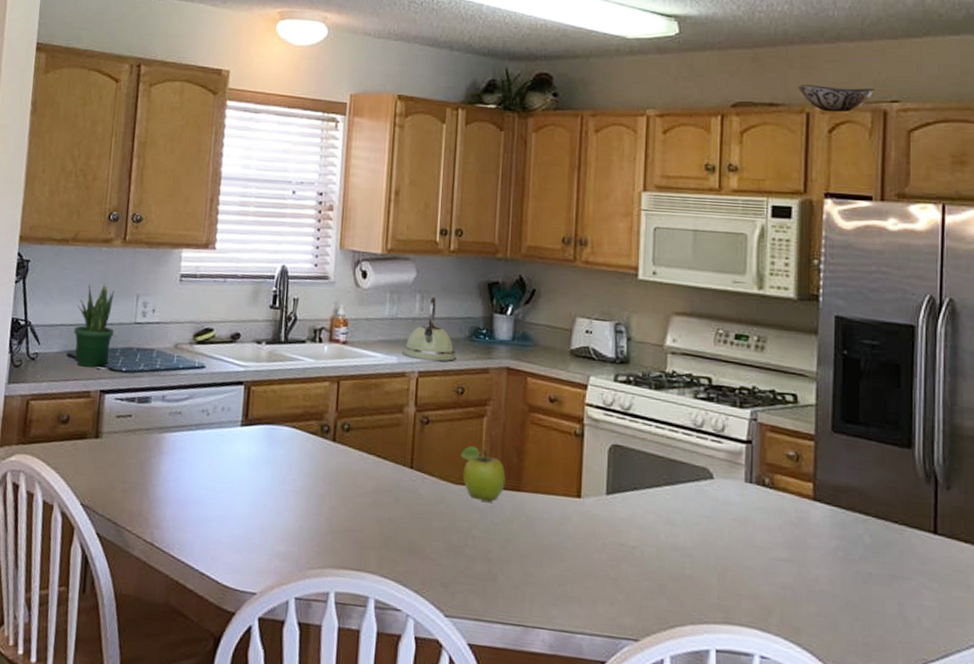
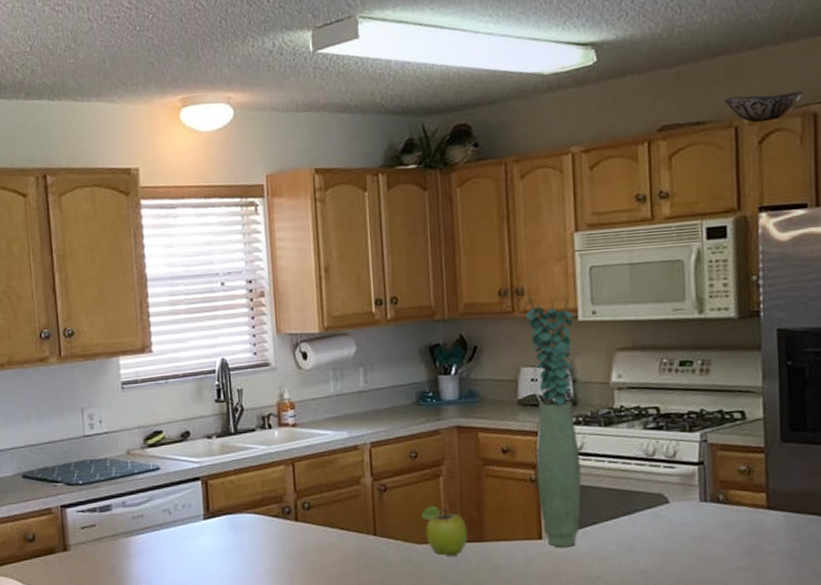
planter: present [74,284,115,368] -> none [24,402,65,486]
kettle: present [402,297,456,362] -> none [352,368,406,431]
vase: none [581,249,634,510] -> present [525,298,582,547]

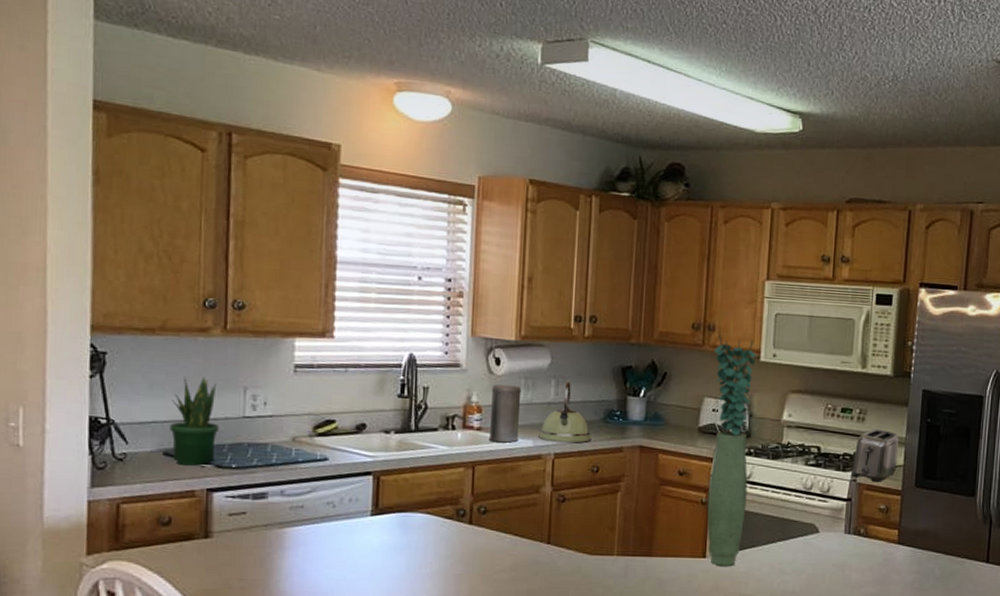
planter: none [24,402,65,486] -> present [169,376,220,466]
canister: none [301,378,334,437] -> present [488,384,522,443]
kettle: none [352,368,406,431] -> present [538,382,591,444]
fruit: present [421,505,468,556] -> none [596,519,638,568]
toaster: none [699,380,755,441] -> present [851,429,899,482]
decorative bowl: present [725,90,803,123] -> none [903,184,965,211]

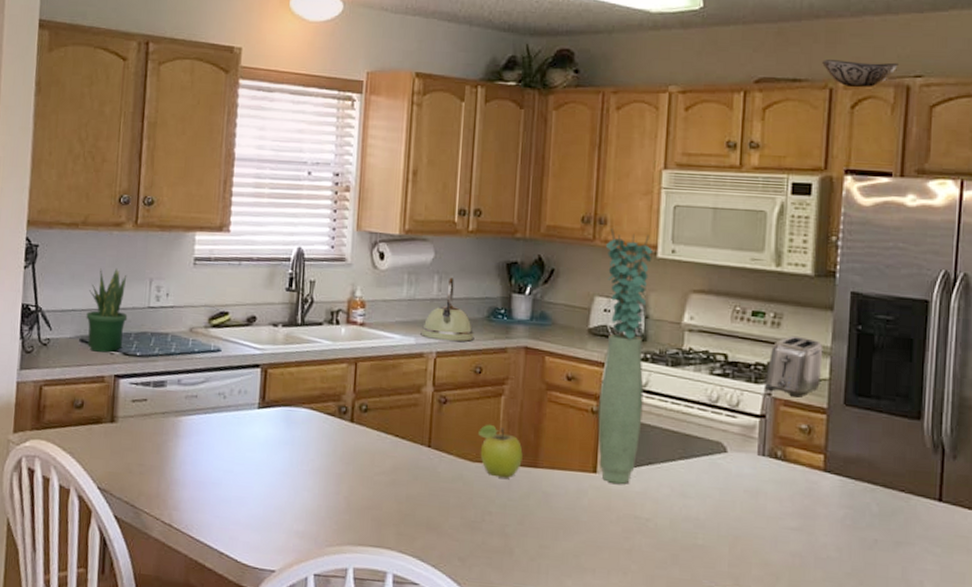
canister: present [488,384,522,443] -> none [371,279,405,340]
fruit: none [596,519,638,568] -> present [478,424,523,478]
decorative bowl: none [903,184,965,211] -> present [822,60,899,88]

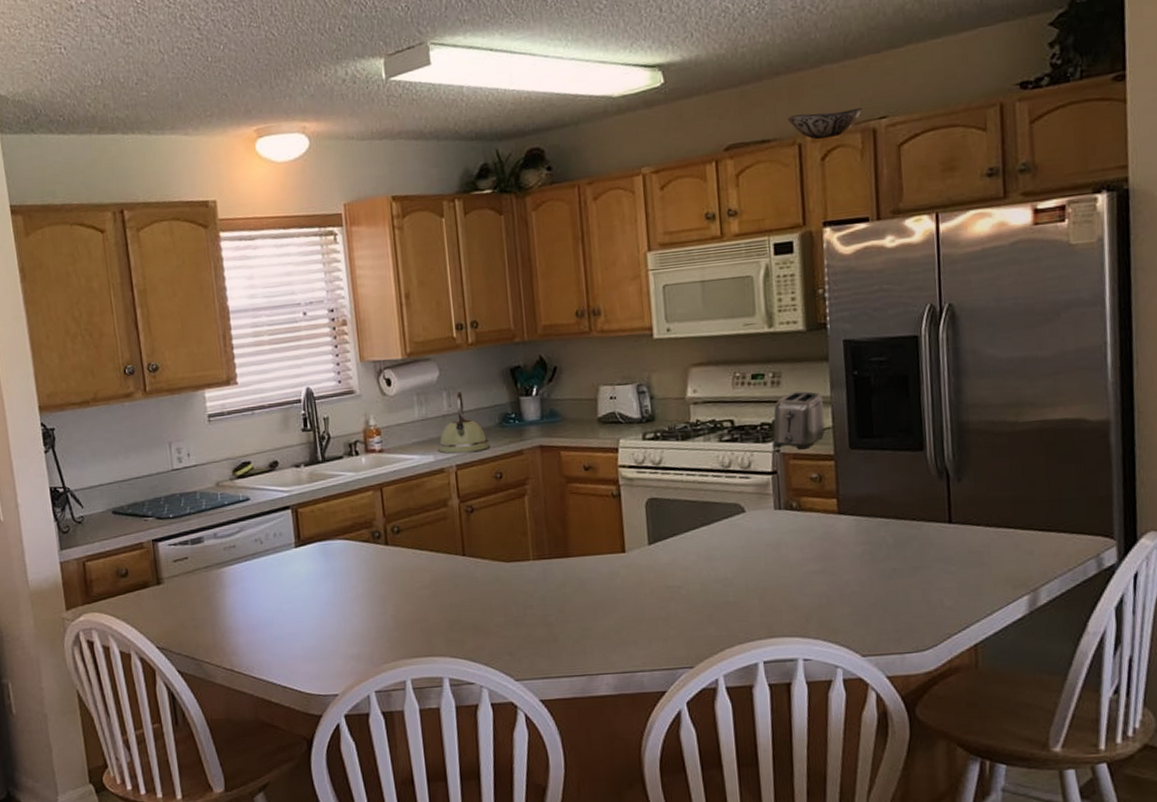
planter: present [86,268,128,353] -> none [112,438,155,521]
fruit: present [478,424,523,478] -> none [508,524,554,573]
vase: present [597,228,653,484] -> none [602,318,662,560]

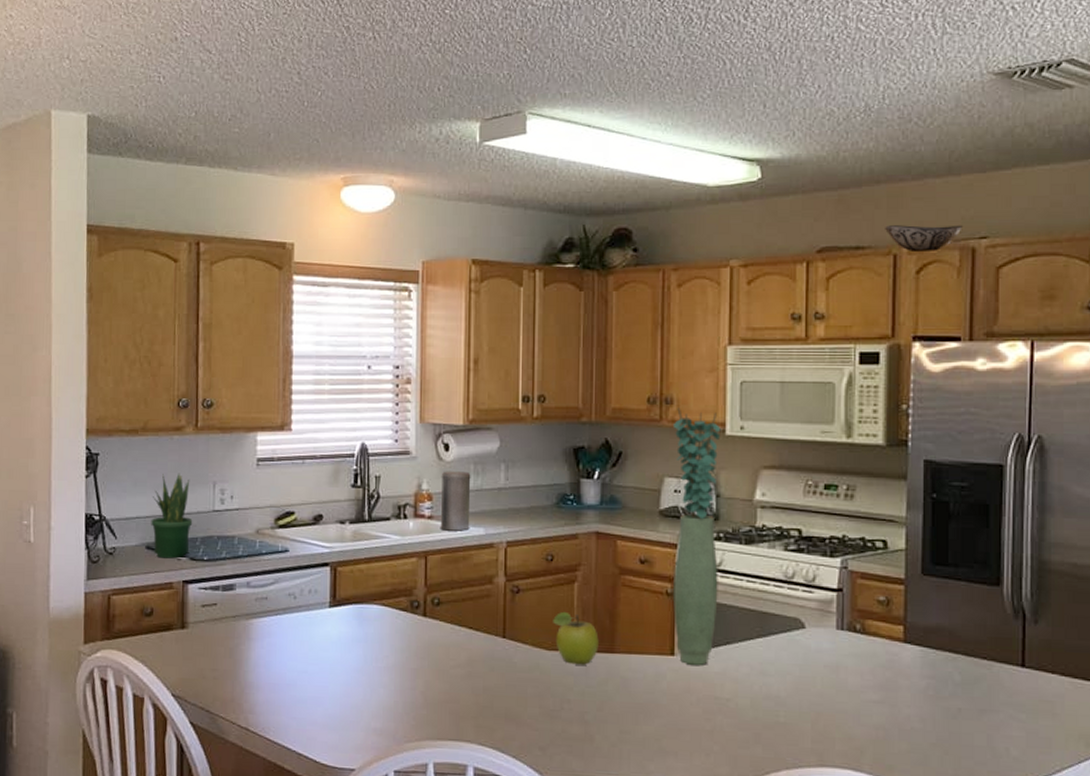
planter: none [112,438,155,521] -> present [151,473,193,559]
canister: none [386,403,420,462] -> present [440,471,471,531]
kettle: present [438,391,491,454] -> none [490,466,544,531]
fruit: none [508,524,554,573] -> present [553,611,599,665]
vase: none [602,318,662,560] -> present [672,408,721,665]
toaster: present [772,391,825,450] -> none [841,507,898,569]

